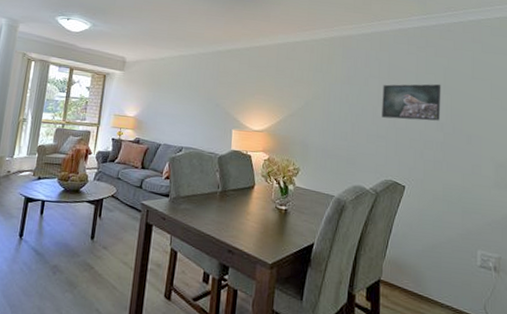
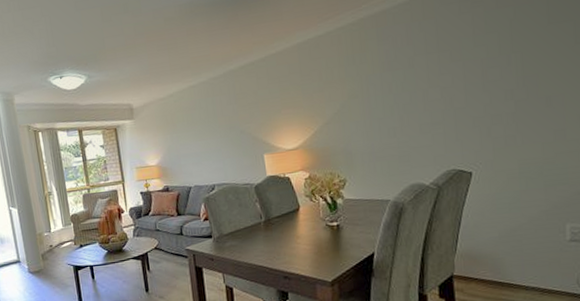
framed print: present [382,84,441,121] -> none [432,42,509,101]

